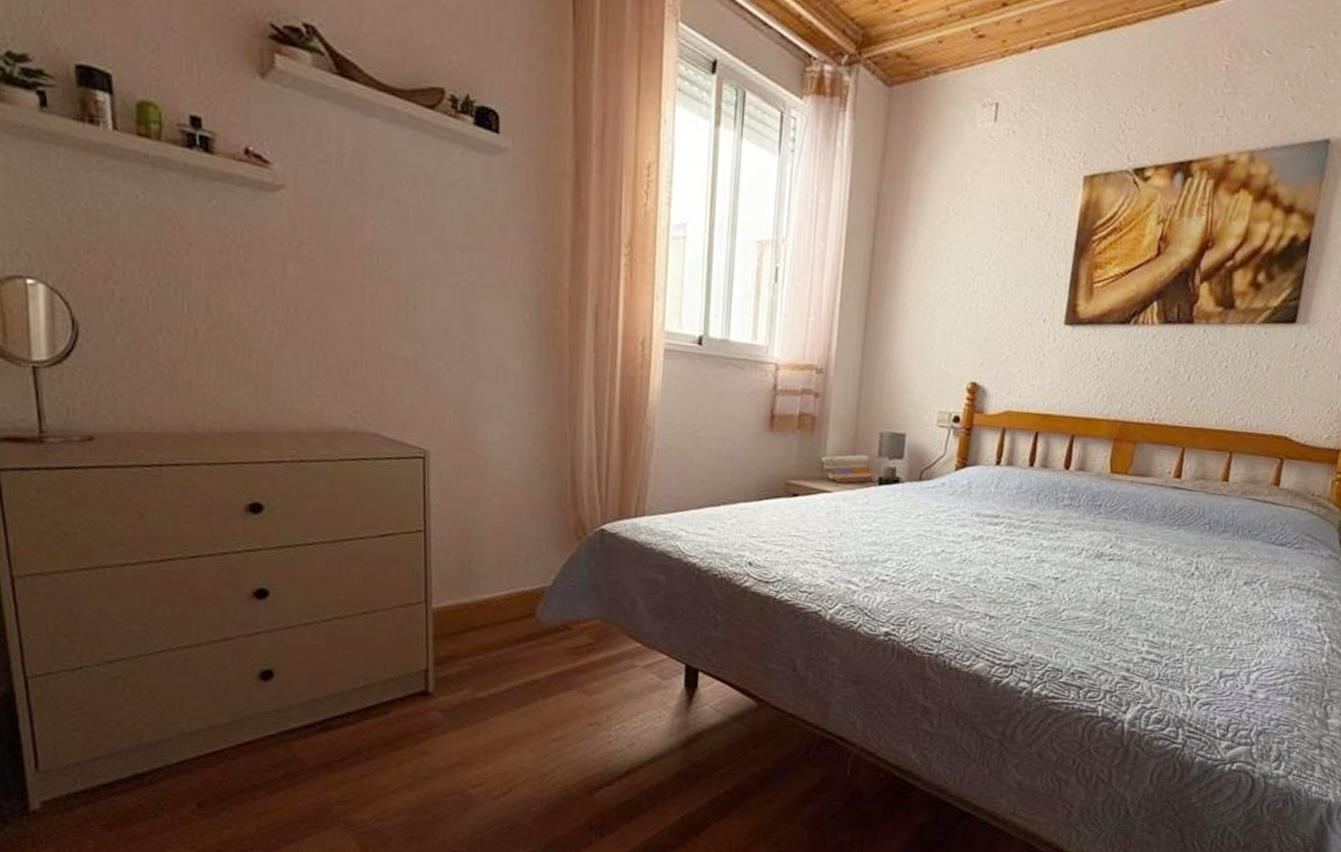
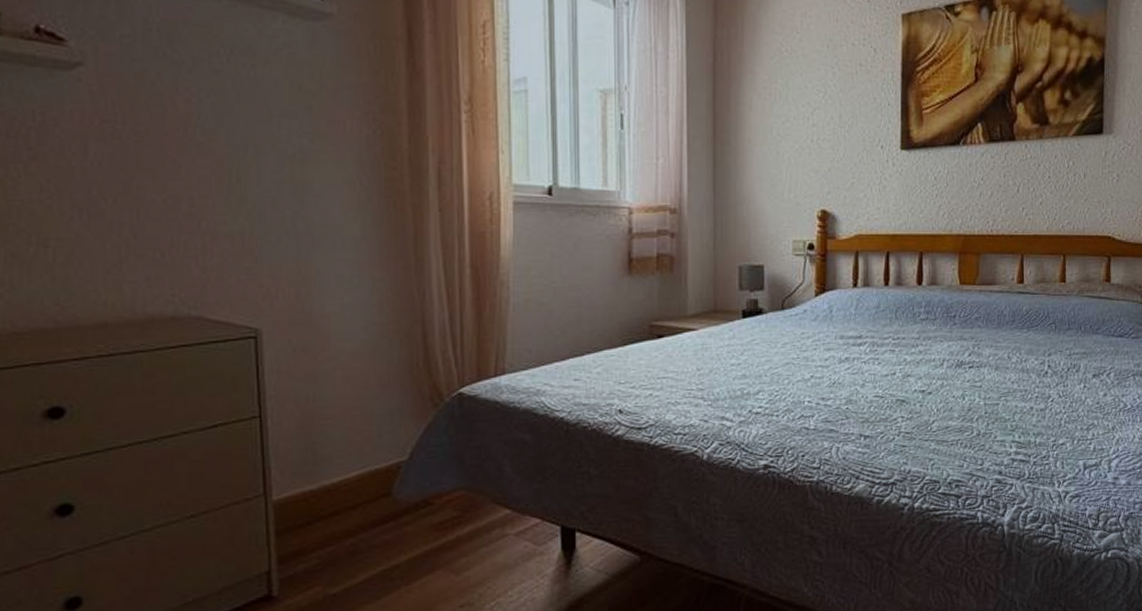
books: present [821,454,873,484] -> none [683,290,736,321]

